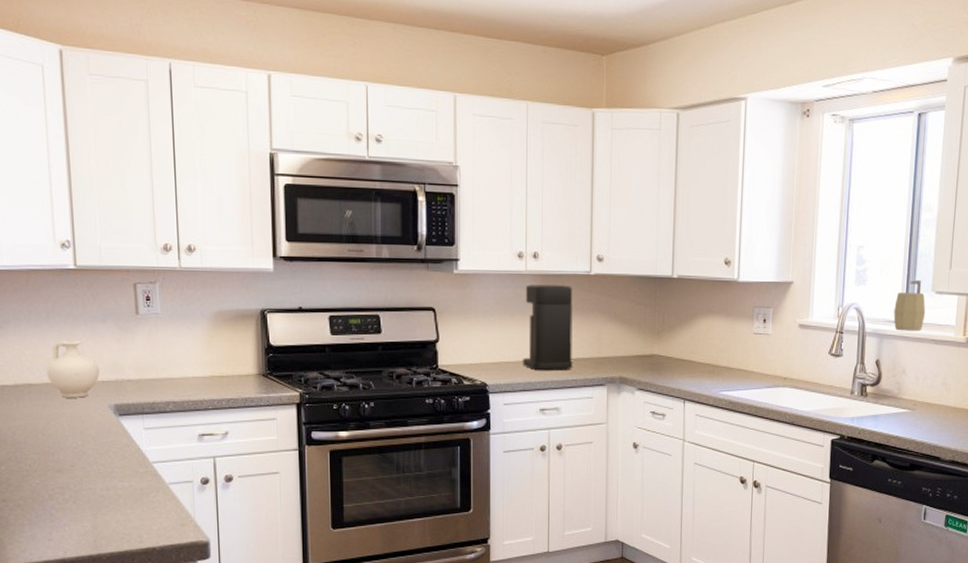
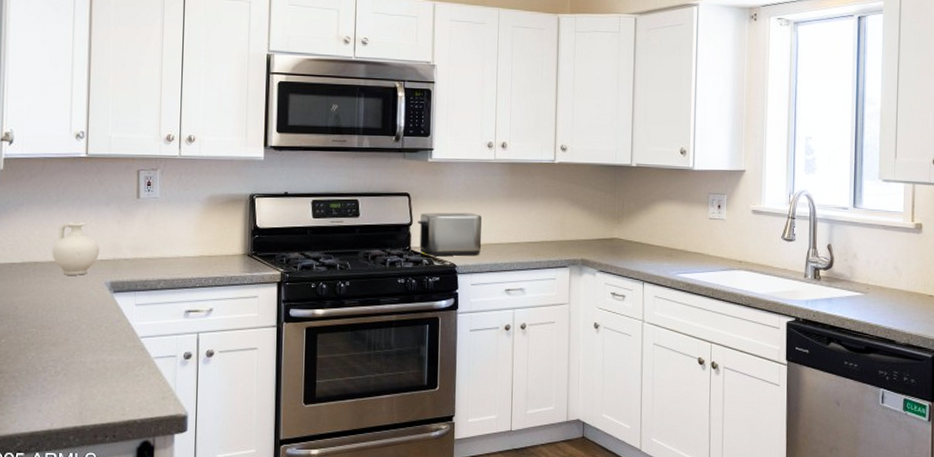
toaster: none [445,328,514,375] -> present [418,212,482,257]
coffee maker: present [522,284,573,370] -> none [489,172,538,252]
soap dispenser: present [893,279,926,332] -> none [843,168,874,218]

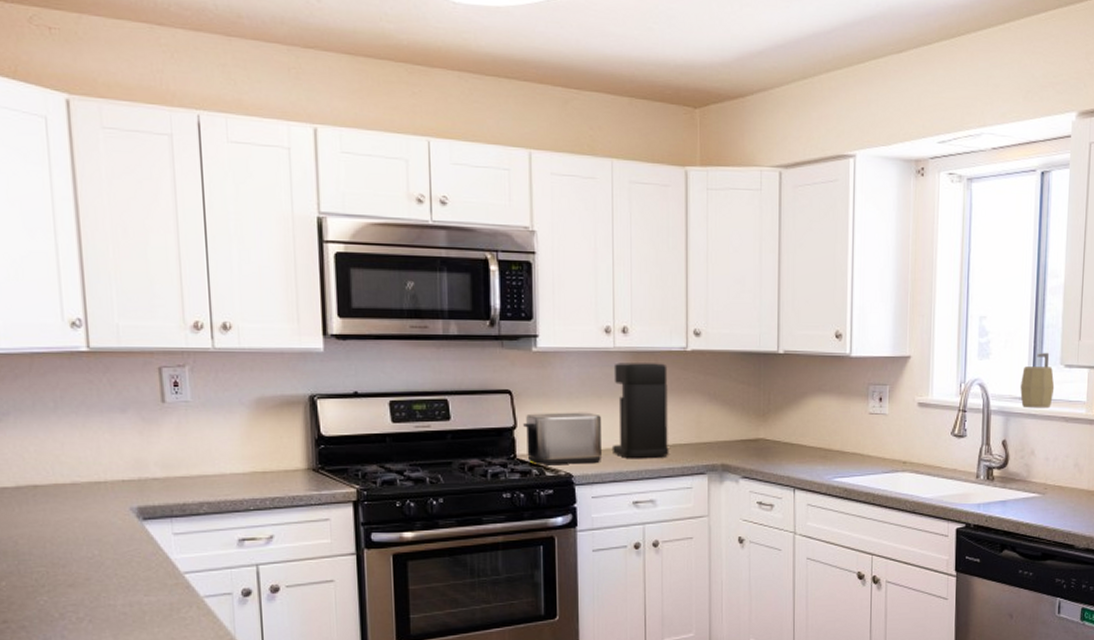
ceramic jug: present [52,221,100,275] -> none [55,433,120,500]
coffee maker: none [489,172,538,252] -> present [611,363,669,458]
soap dispenser: none [843,168,874,218] -> present [1020,352,1055,409]

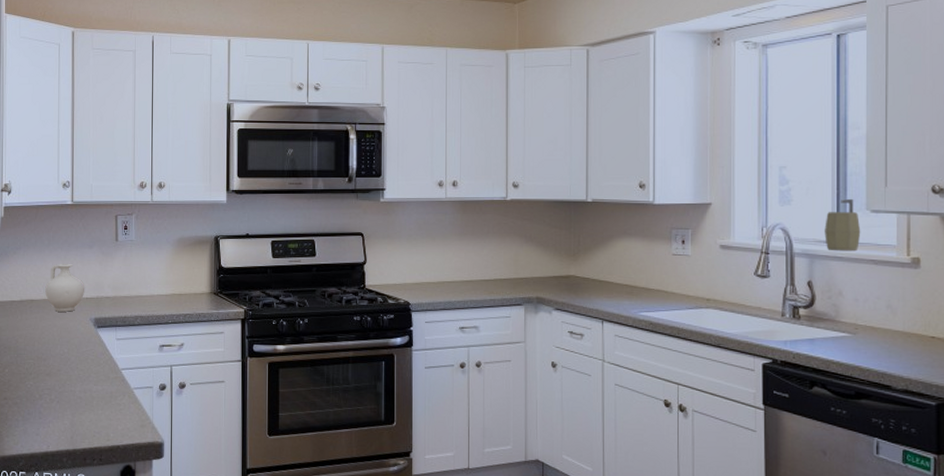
ceramic jug: none [55,433,120,500] -> present [45,263,85,312]
toaster: present [523,412,603,466] -> none [372,251,435,295]
coffee maker: present [611,363,669,458] -> none [442,210,491,290]

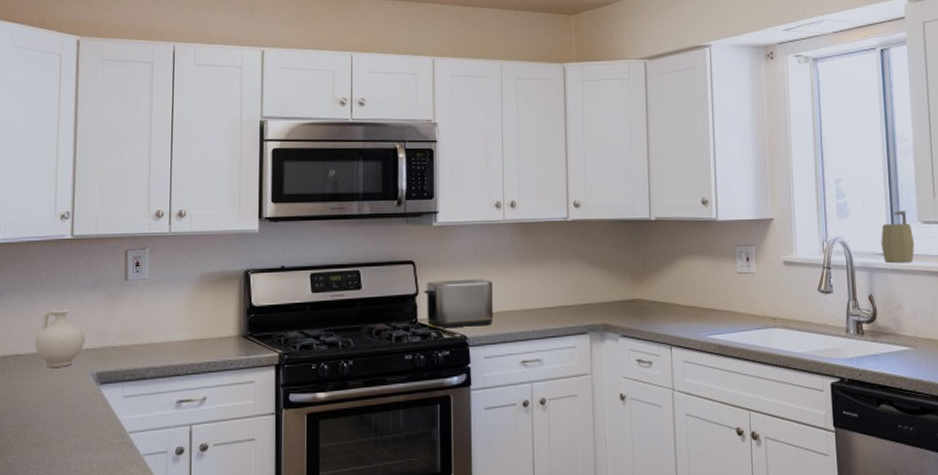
toaster: none [372,251,435,295] -> present [424,278,494,329]

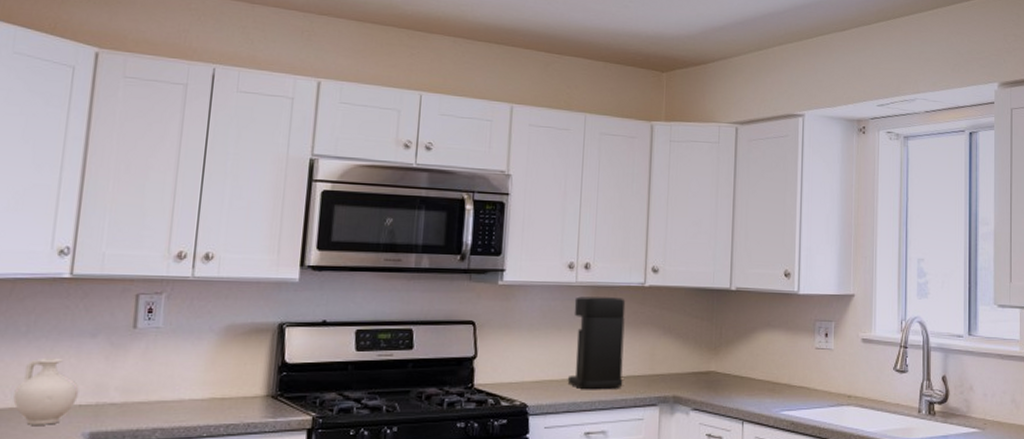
toaster: present [424,278,494,329] -> none [483,343,559,395]
coffee maker: none [502,232,554,320] -> present [567,296,626,389]
soap dispenser: present [881,210,915,264] -> none [958,292,990,346]

